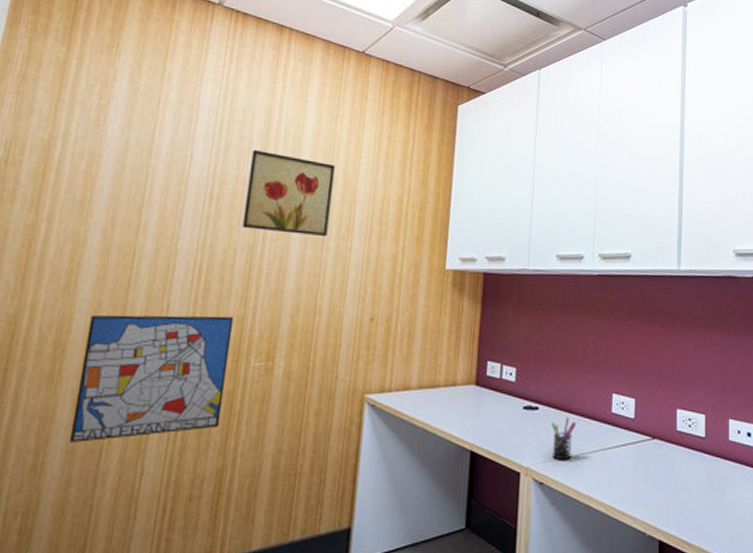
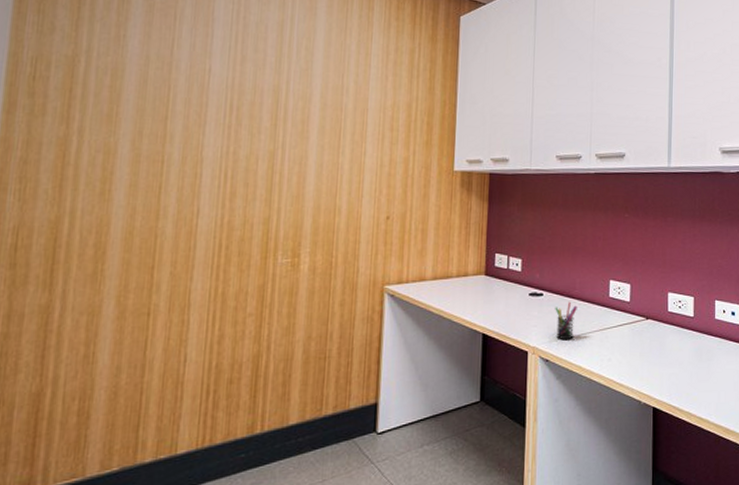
wall art: present [68,314,234,443] -> none [116,217,260,334]
wall art: present [242,149,335,237] -> none [262,61,347,143]

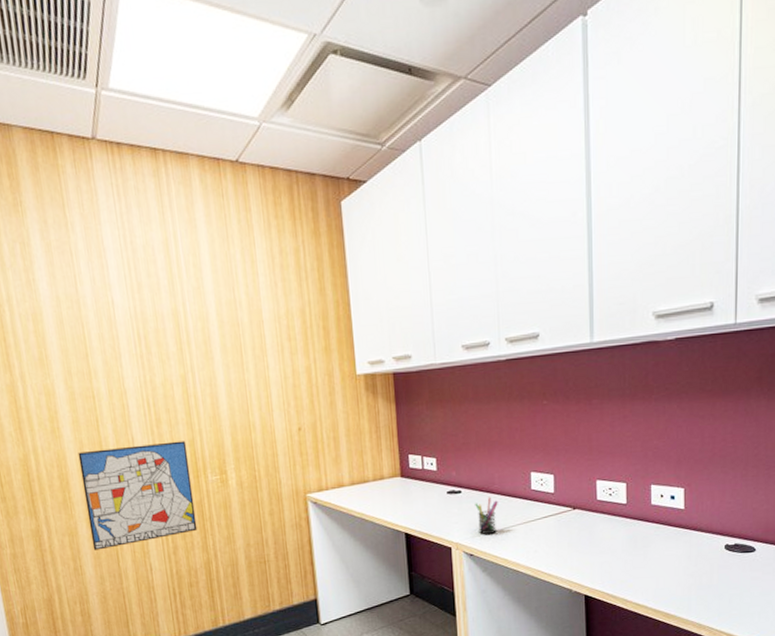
wall art: none [116,217,260,334] -> present [78,441,198,550]

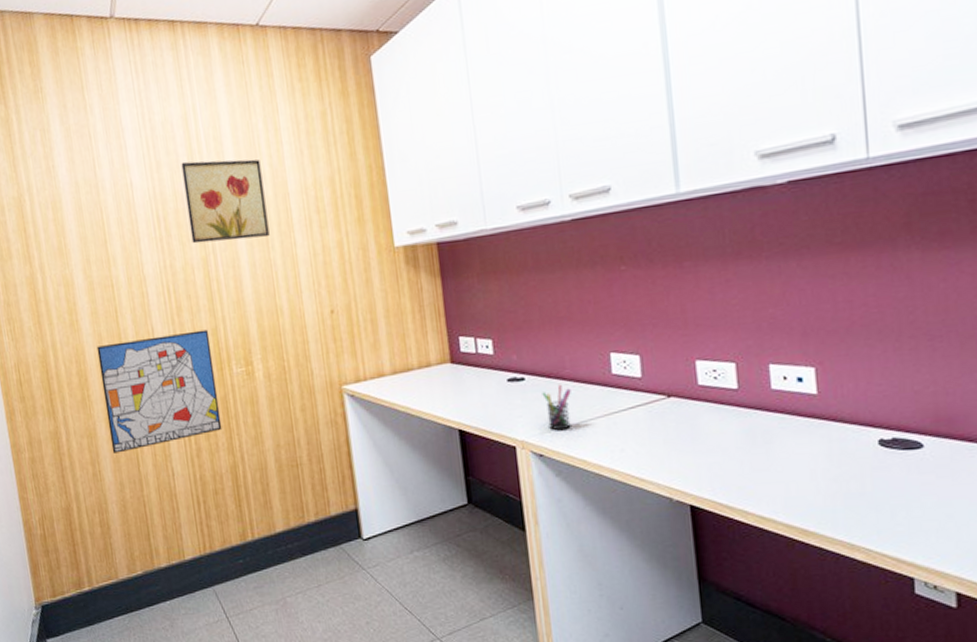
wall art: none [162,284,245,362] -> present [181,159,270,244]

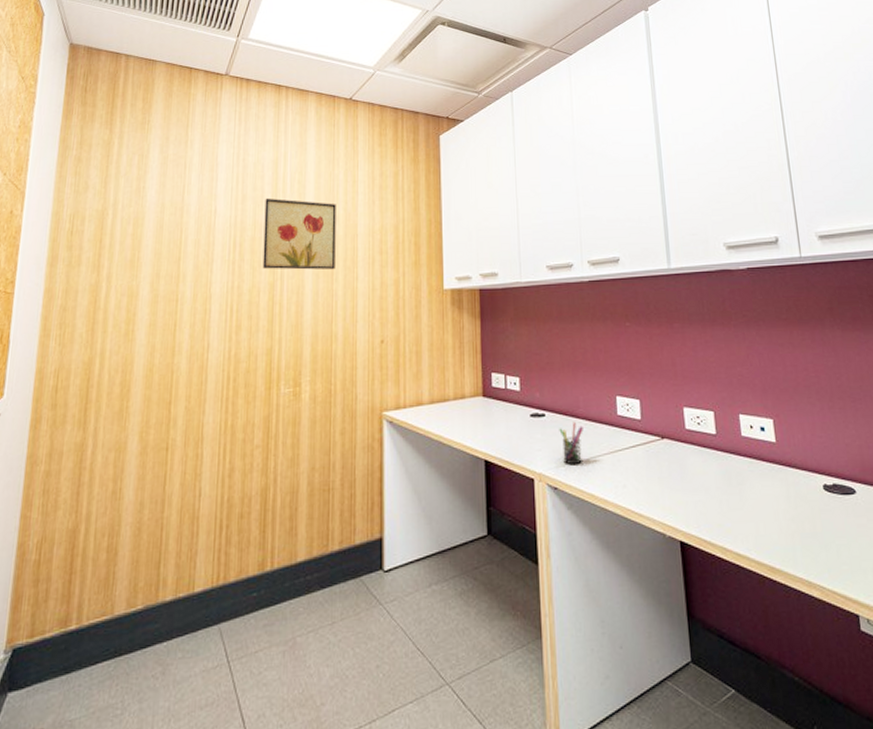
wall art: present [96,329,222,454] -> none [139,349,264,470]

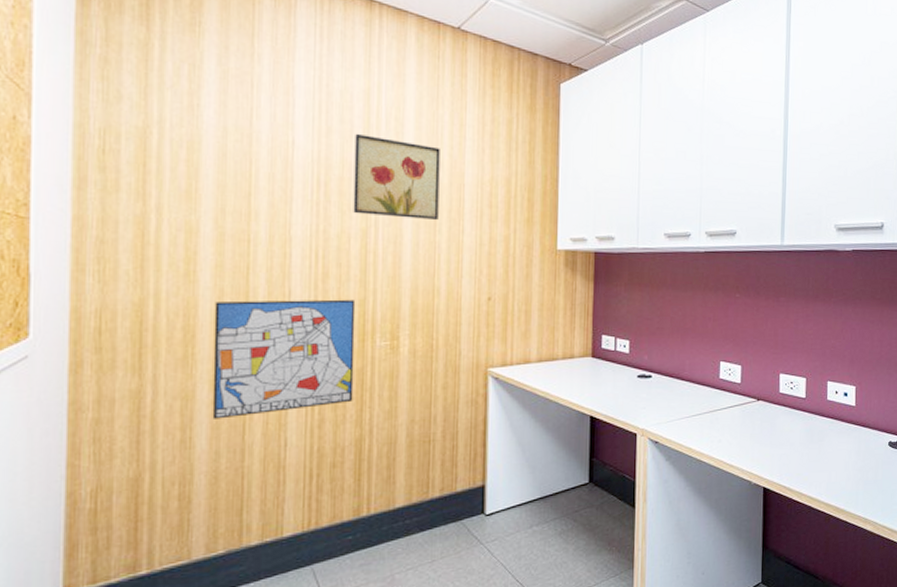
wall art: none [139,349,264,470] -> present [212,299,356,419]
pen holder: present [559,421,583,465] -> none [664,383,687,422]

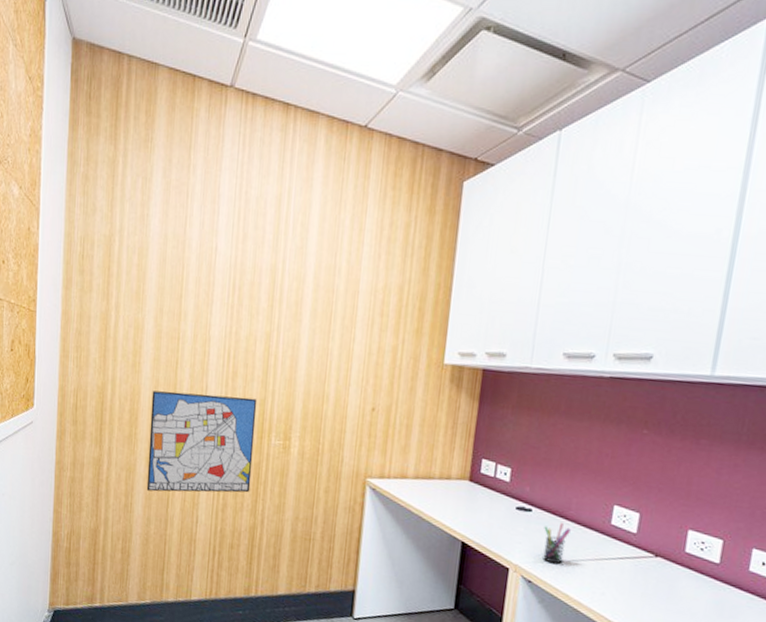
wall art: present [353,133,440,221] -> none [260,239,339,328]
pen holder: none [664,383,687,422] -> present [543,522,571,565]

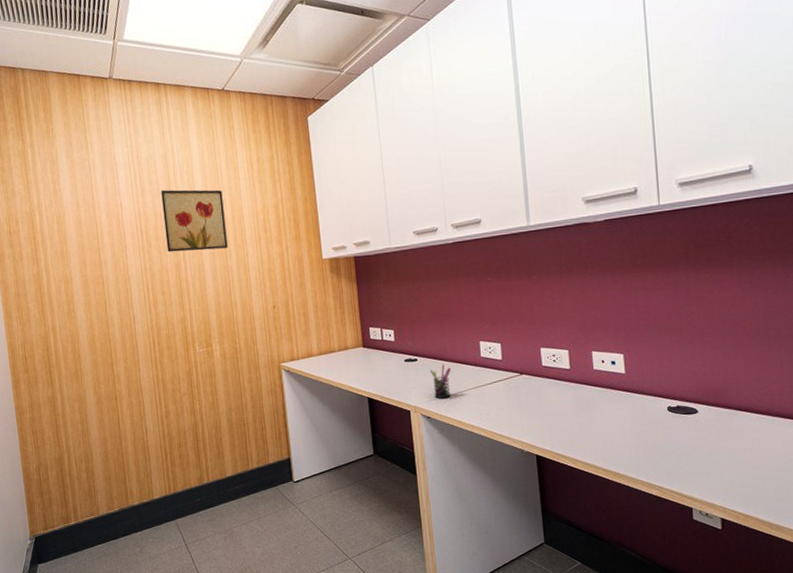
wall art: present [146,390,257,493] -> none [88,318,187,415]
wall art: none [260,239,339,328] -> present [161,189,228,253]

